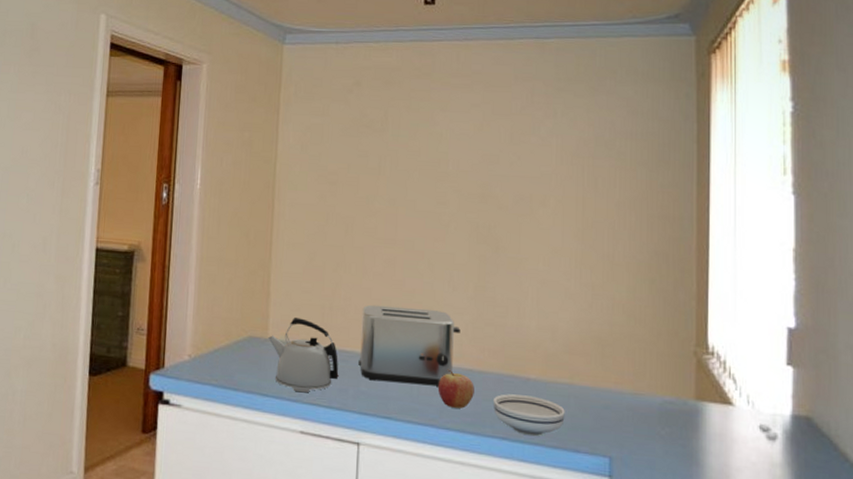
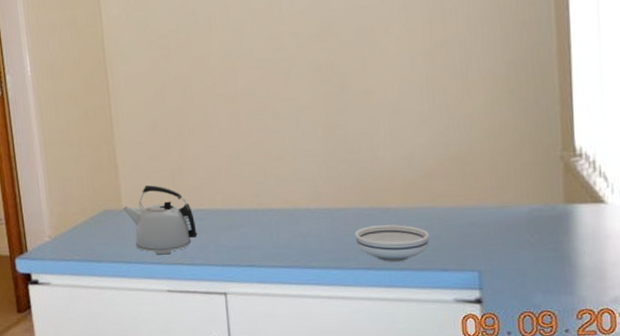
toaster: present [358,304,460,387] -> none [212,156,314,234]
fruit: present [437,369,474,409] -> none [297,211,335,247]

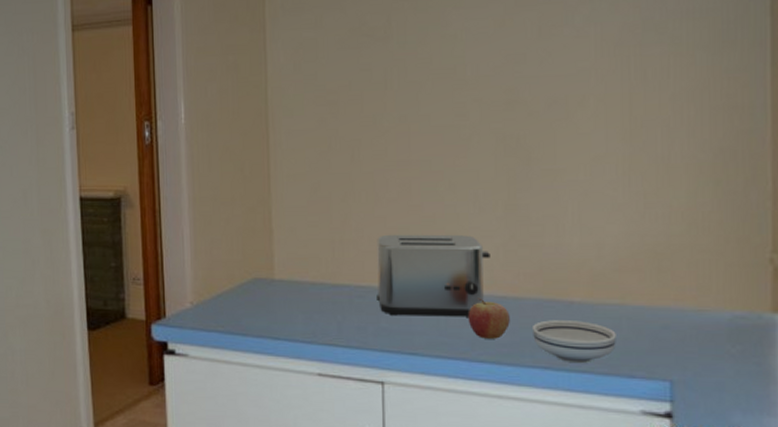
kettle: present [123,185,198,255] -> none [275,255,356,334]
toaster: none [212,156,314,234] -> present [377,234,490,317]
fruit: none [297,211,335,247] -> present [467,298,510,339]

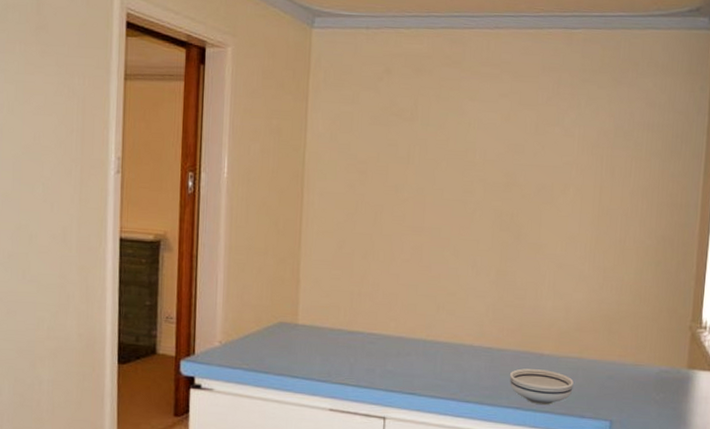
toaster: present [377,234,490,317] -> none [385,290,482,364]
fruit: present [467,298,510,339] -> none [459,348,493,383]

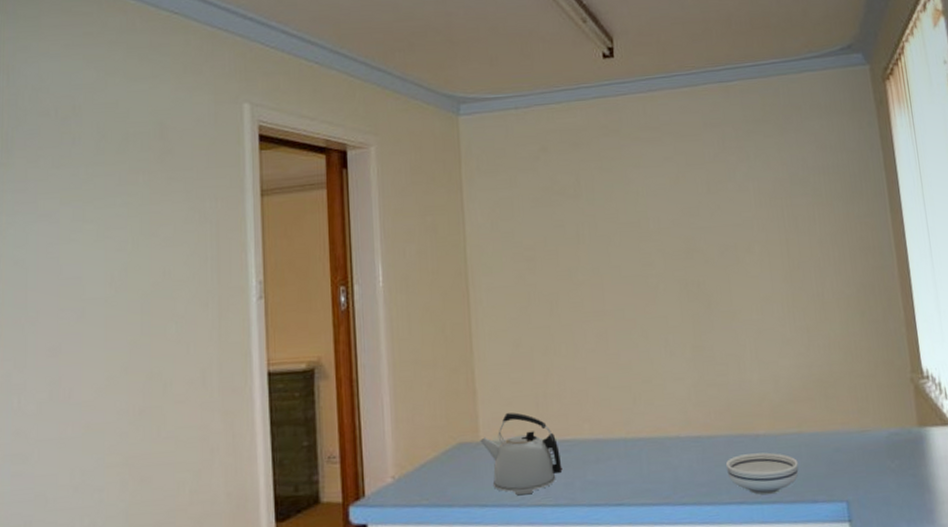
kettle: none [298,303,367,374] -> present [480,412,563,496]

